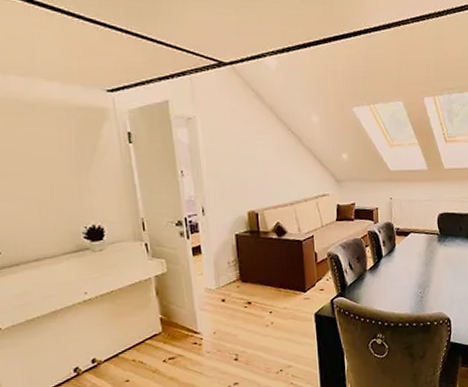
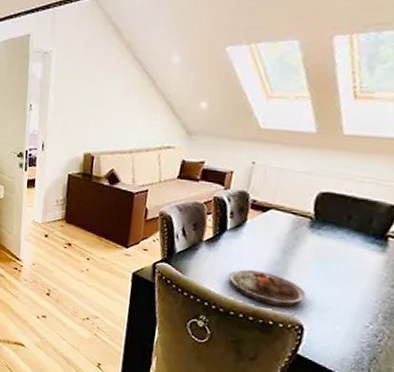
plate: none [392,284,447,309] -> present [229,269,307,308]

